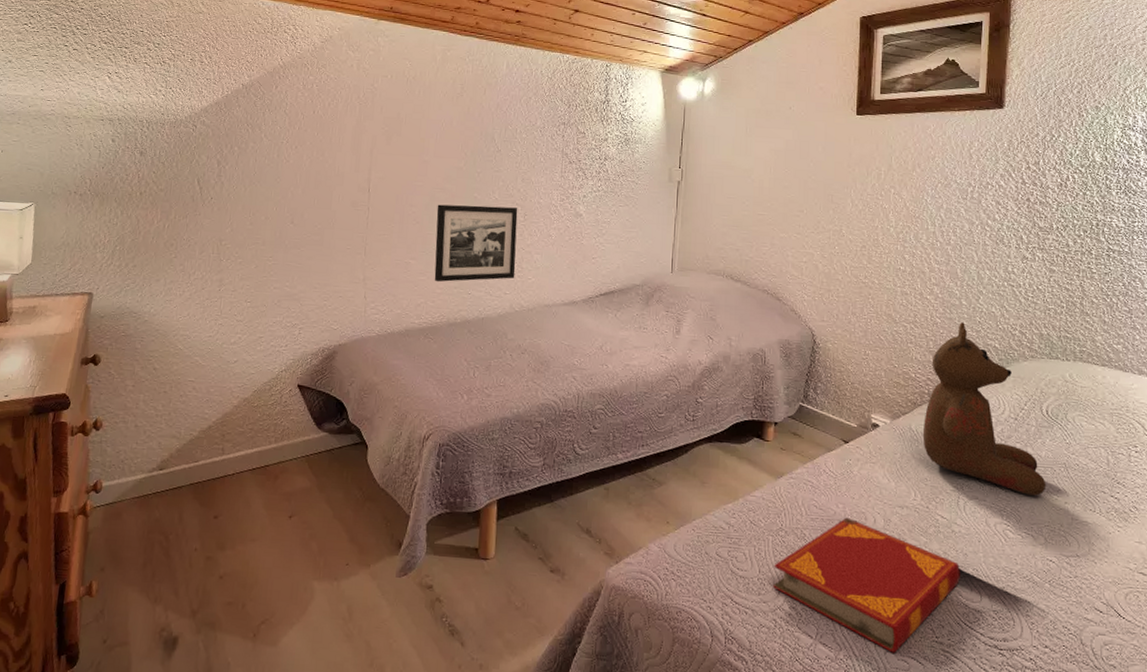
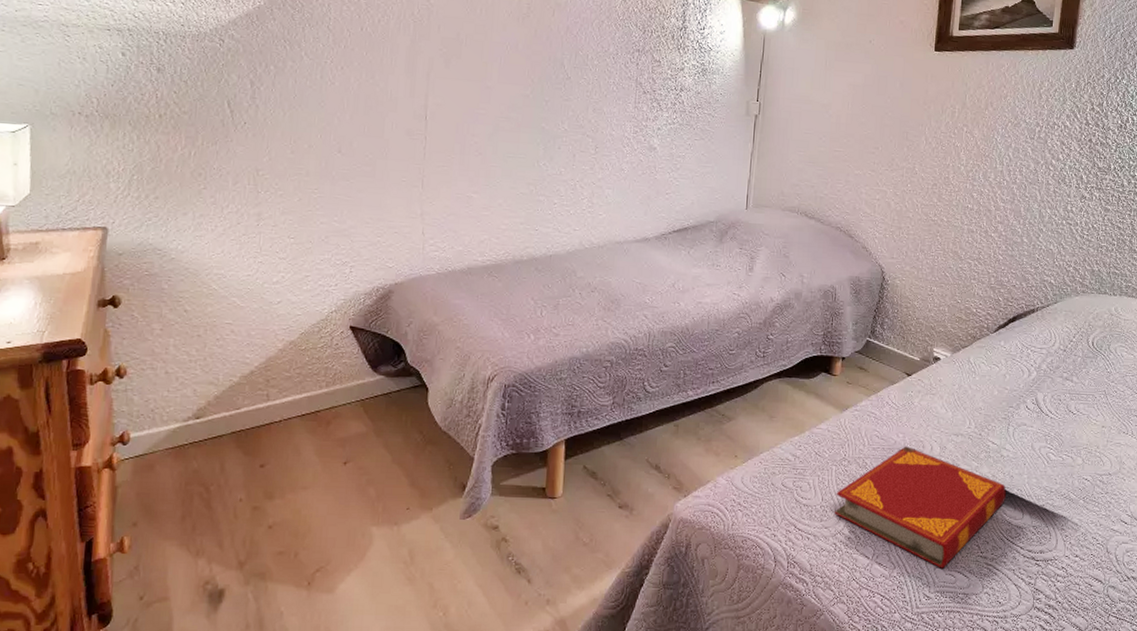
picture frame: present [434,204,518,282] -> none [498,134,589,218]
teddy bear: present [922,322,1047,496] -> none [979,259,1088,421]

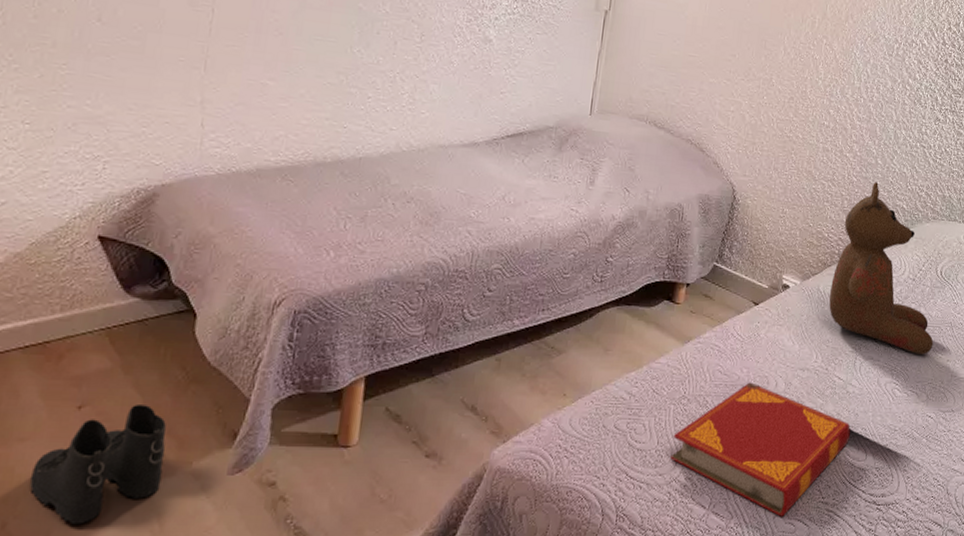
boots: none [313,461,412,556] -> present [30,405,167,525]
teddy bear: none [979,259,1088,421] -> present [829,182,934,355]

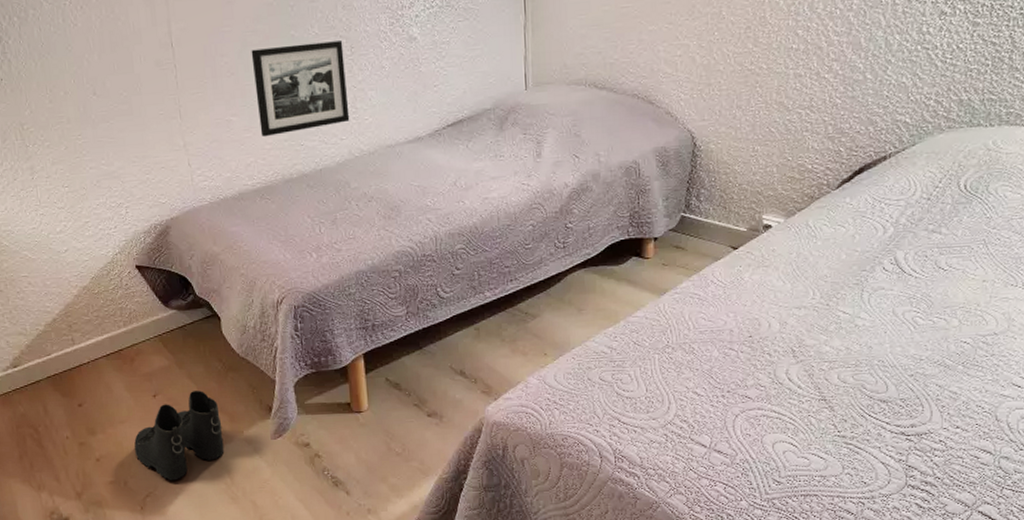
picture frame: none [299,12,414,112] -> present [251,41,350,137]
hardback book: present [670,382,851,517] -> none [661,326,865,452]
teddy bear: present [829,182,934,355] -> none [821,99,962,278]

